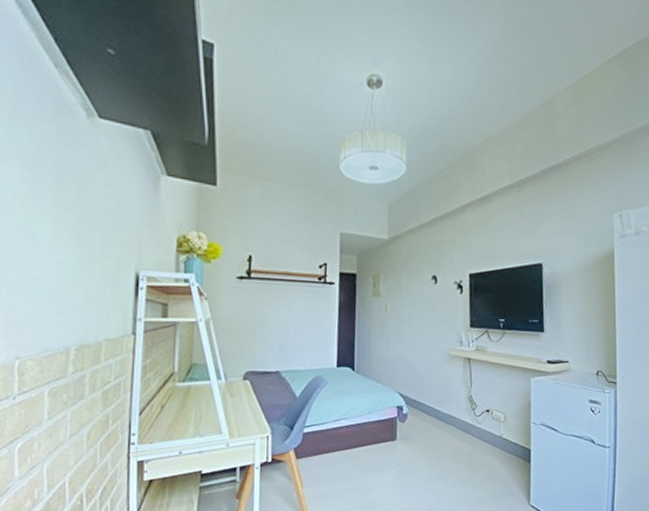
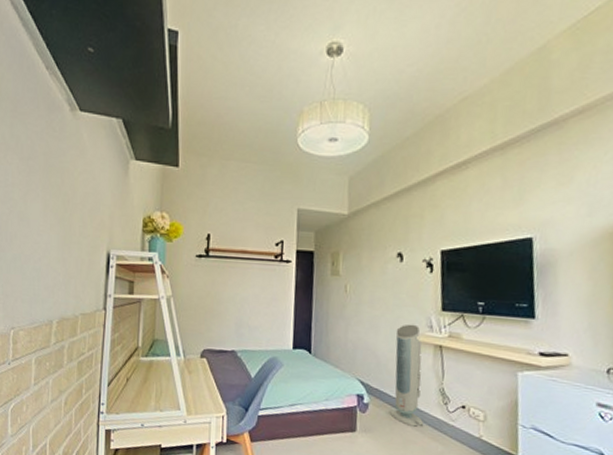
air purifier: none [426,340,456,431] -> present [390,324,424,427]

